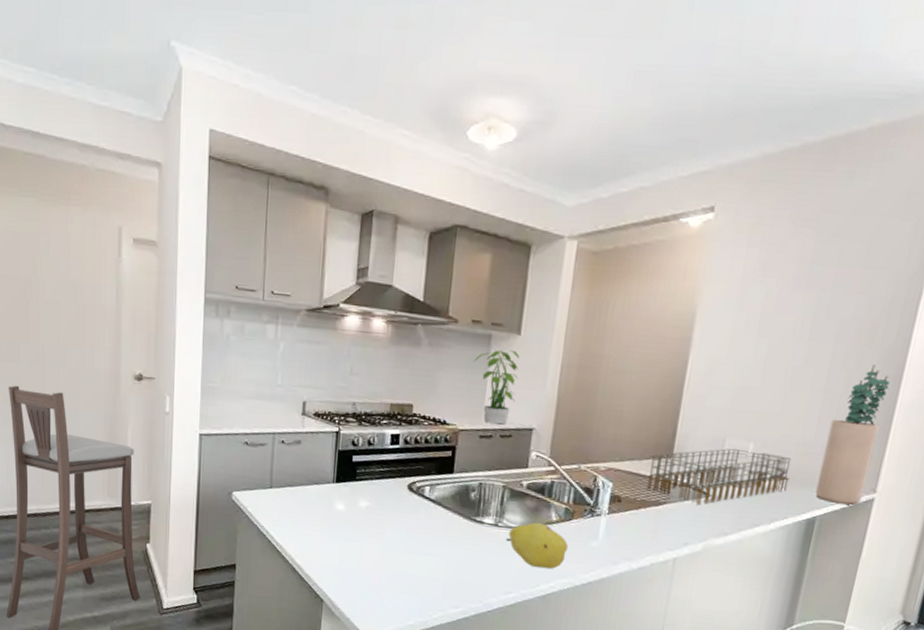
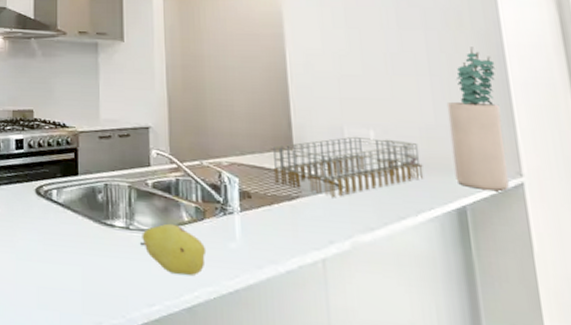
potted plant: present [472,348,520,425] -> none [83,55,129,125]

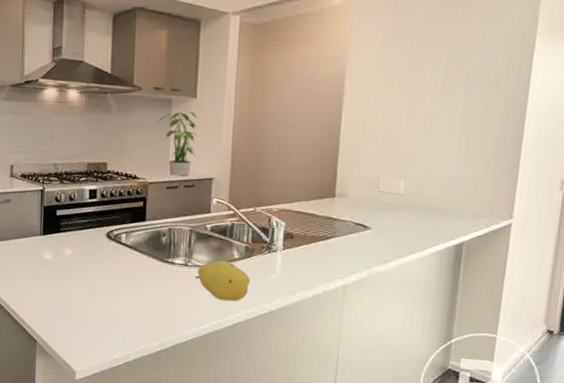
potted plant: none [83,55,129,125] -> present [156,110,197,176]
dish rack: present [273,136,424,198] -> none [314,186,438,238]
vase: present [446,47,509,191] -> none [460,108,516,230]

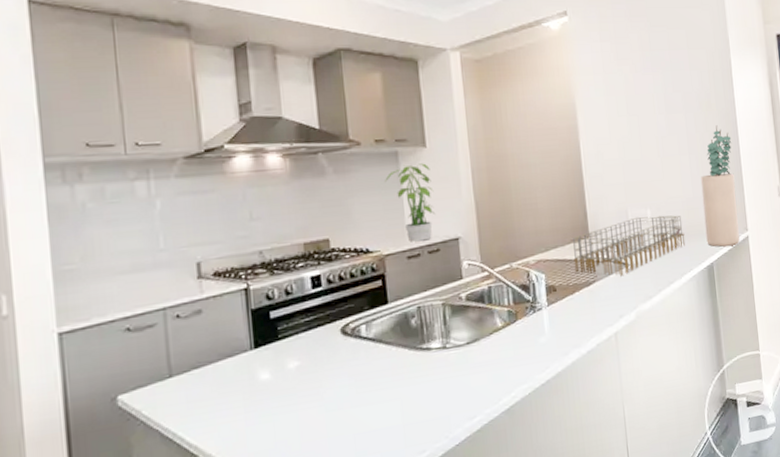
fruit: present [195,260,251,301] -> none [457,332,520,381]
dish rack: none [314,186,438,238] -> present [573,215,686,277]
vase: none [460,108,516,230] -> present [700,125,740,247]

